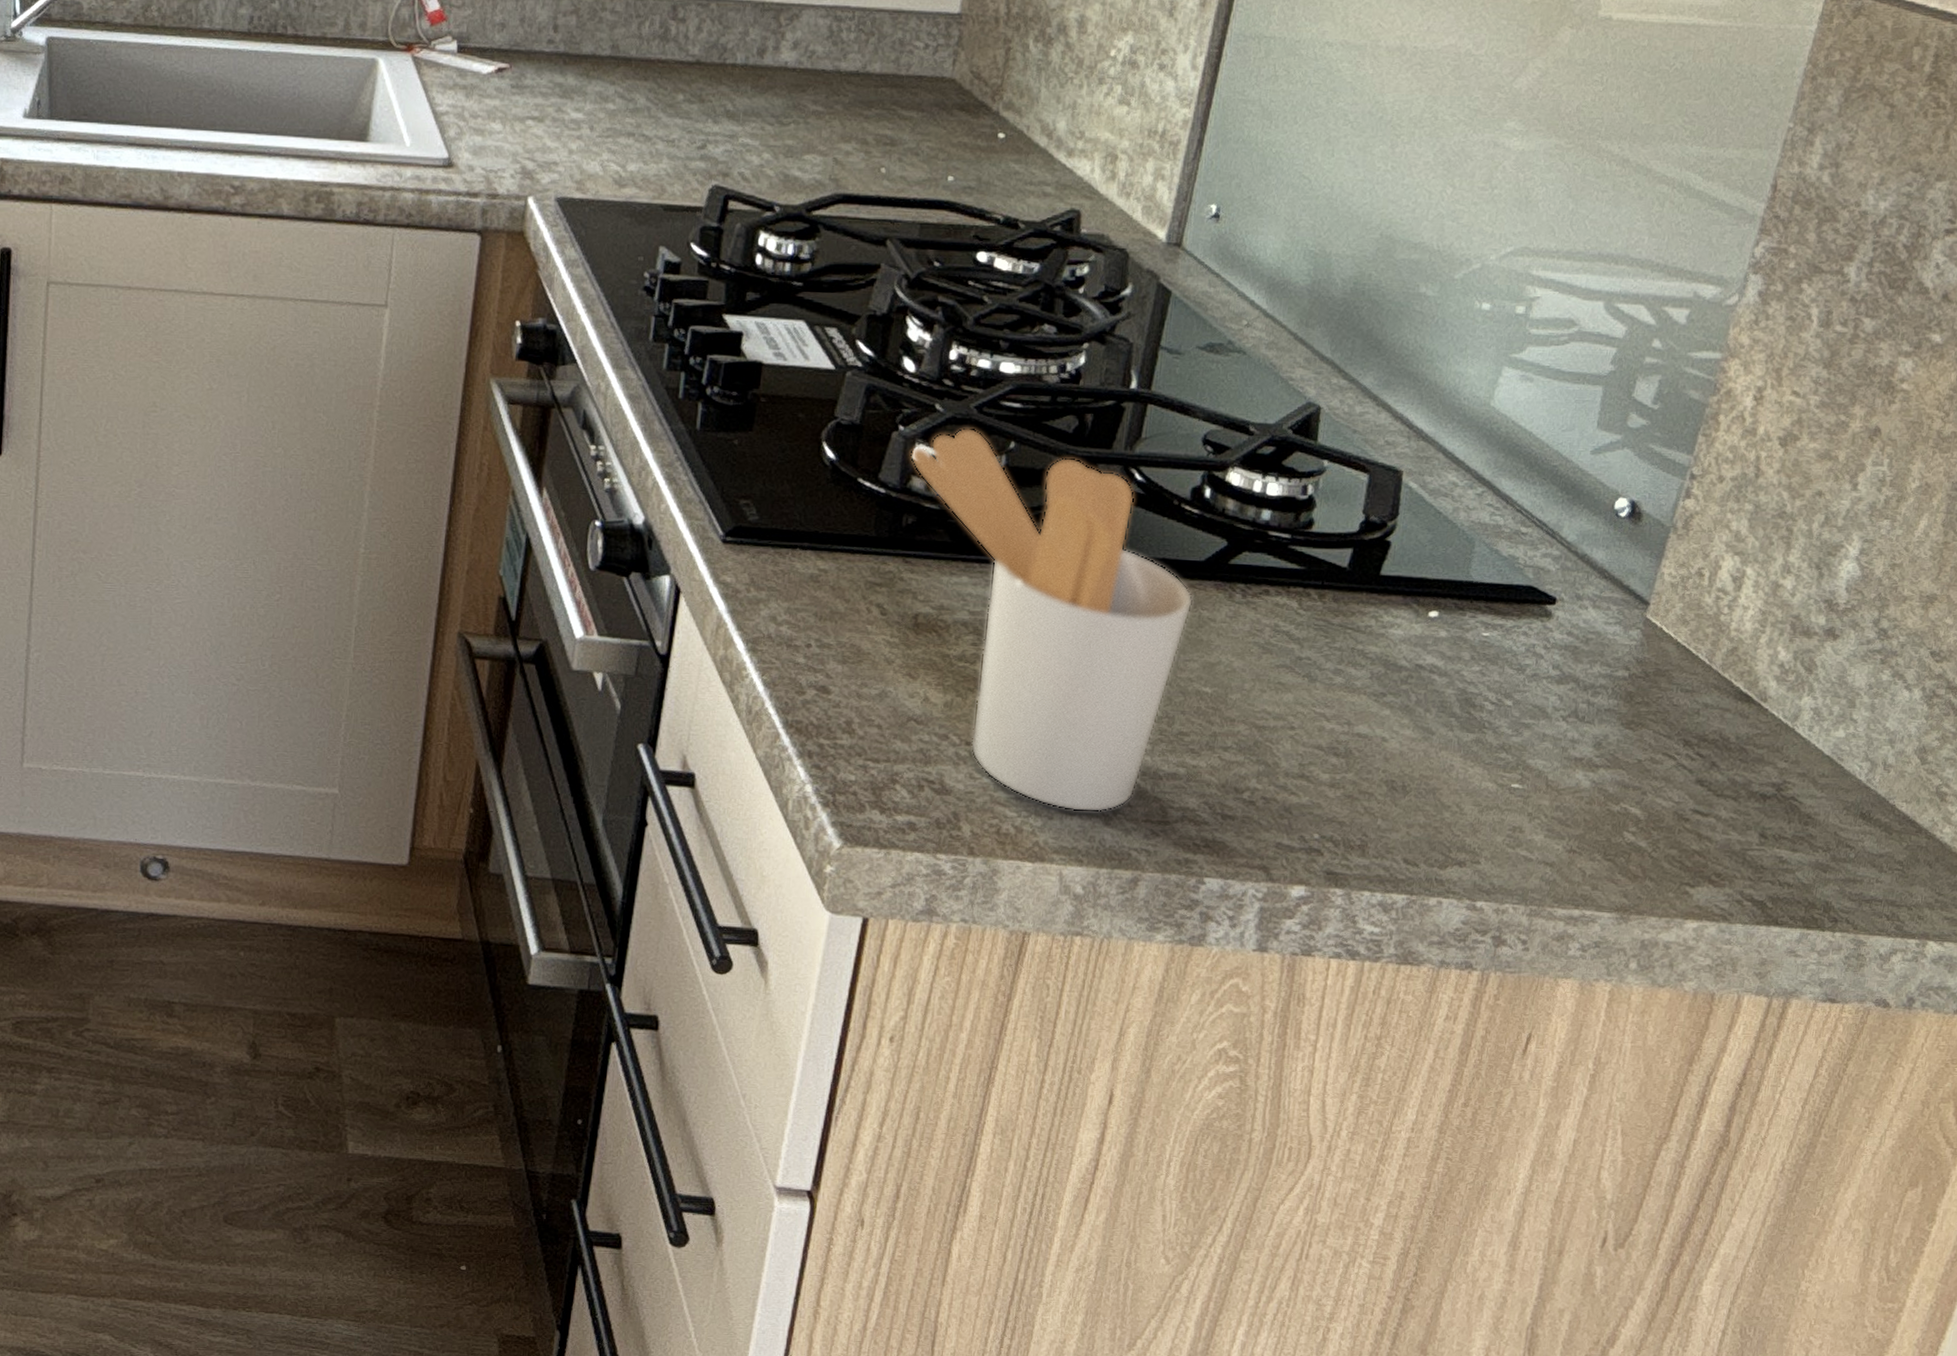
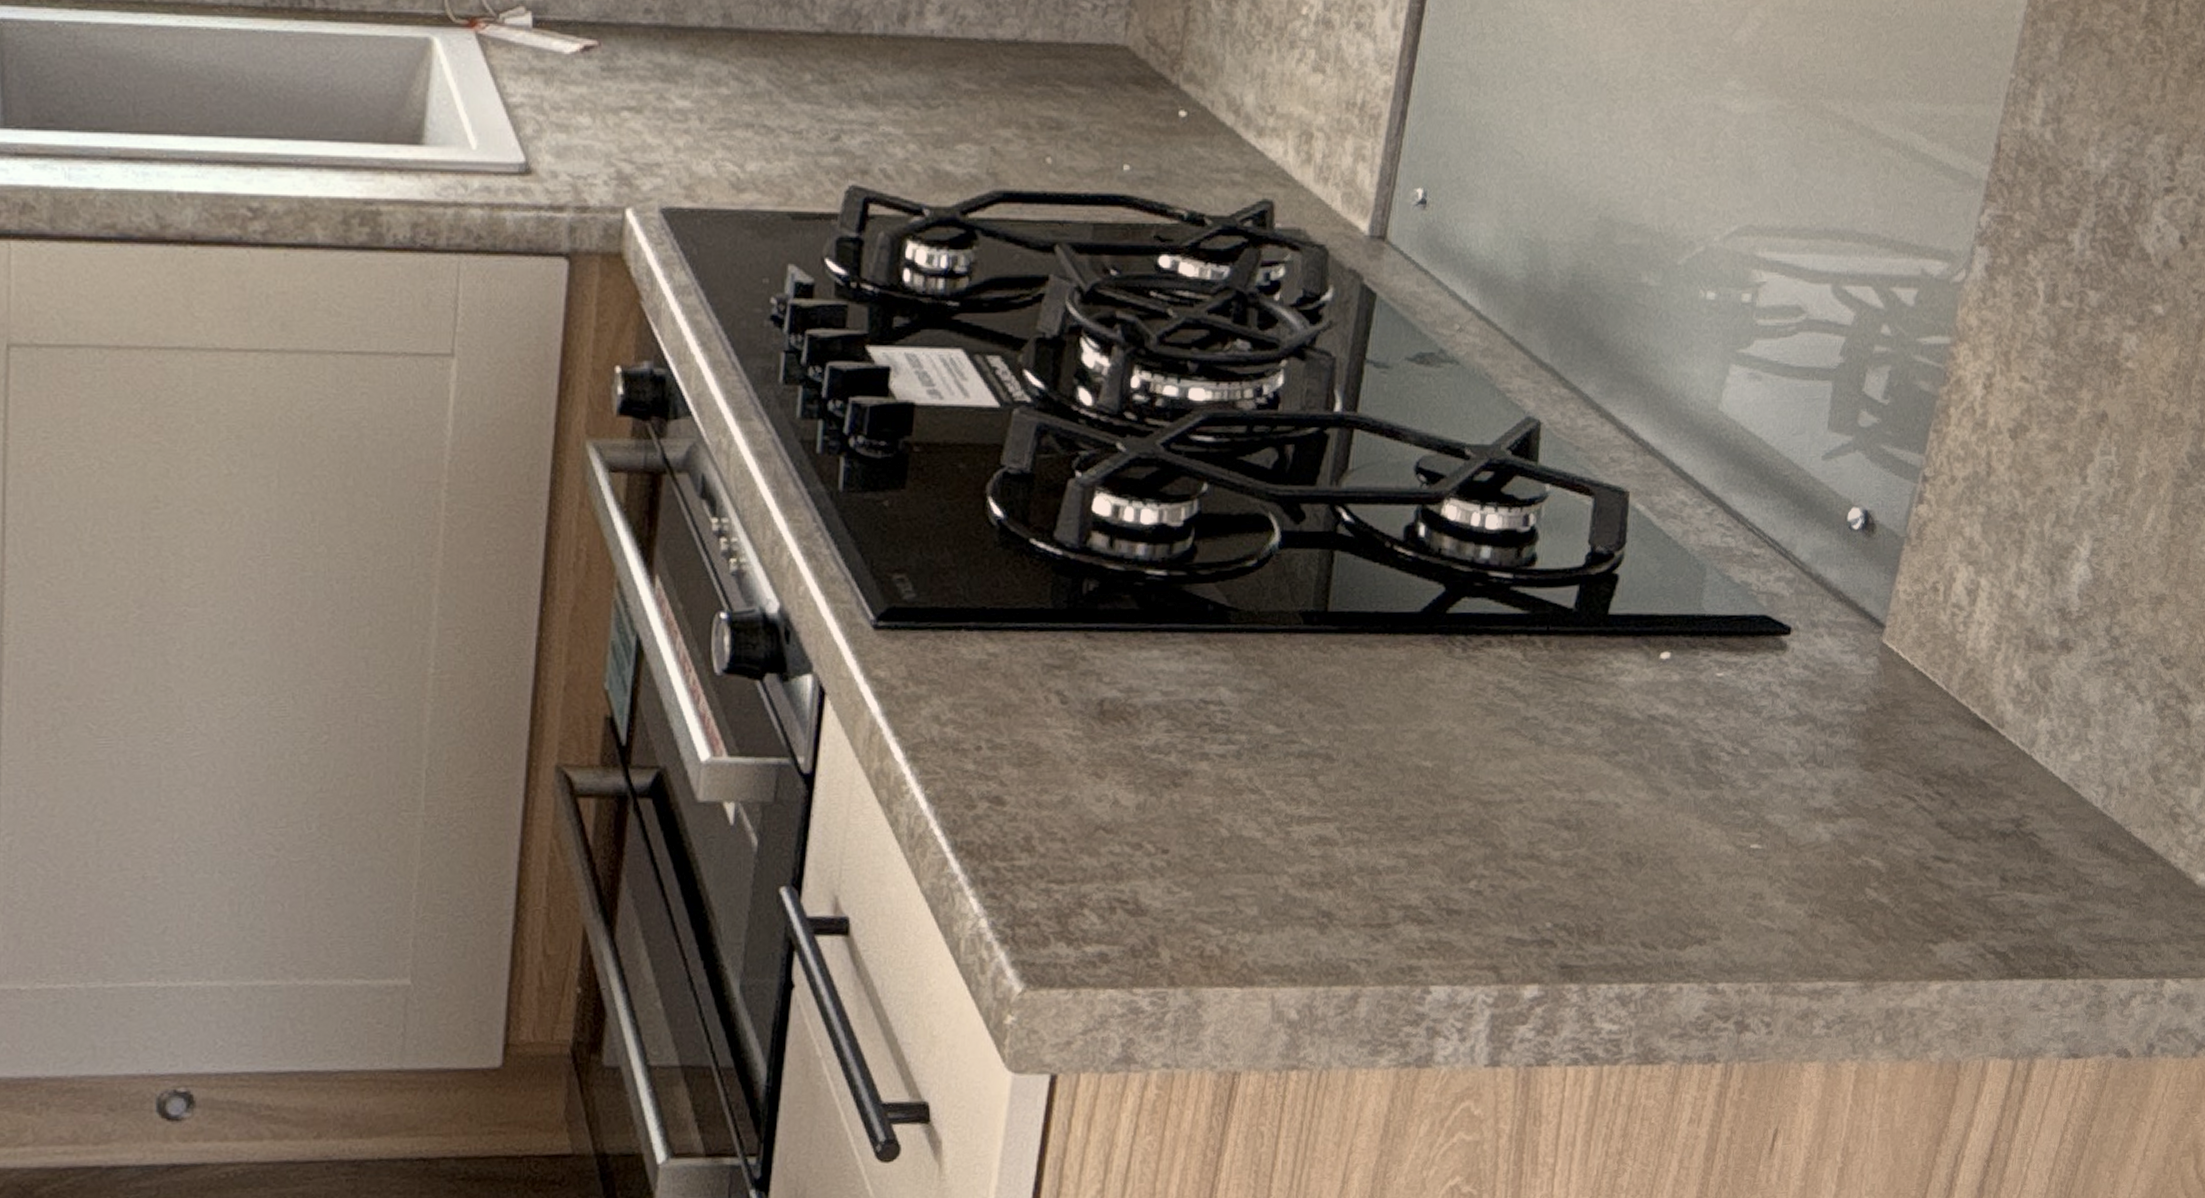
utensil holder: present [909,427,1194,813] -> none [1088,469,1410,923]

